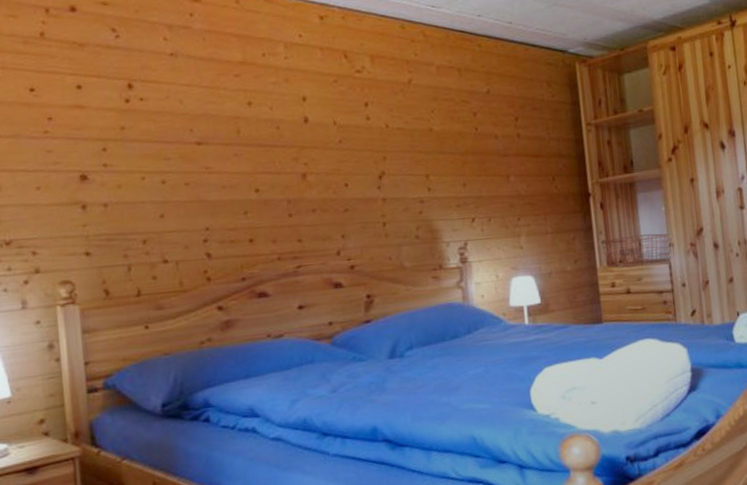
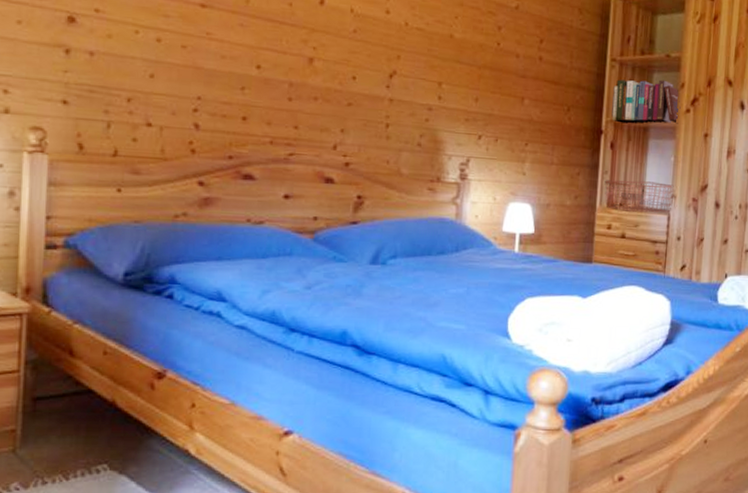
books: none [593,134,663,183] -> present [611,79,681,124]

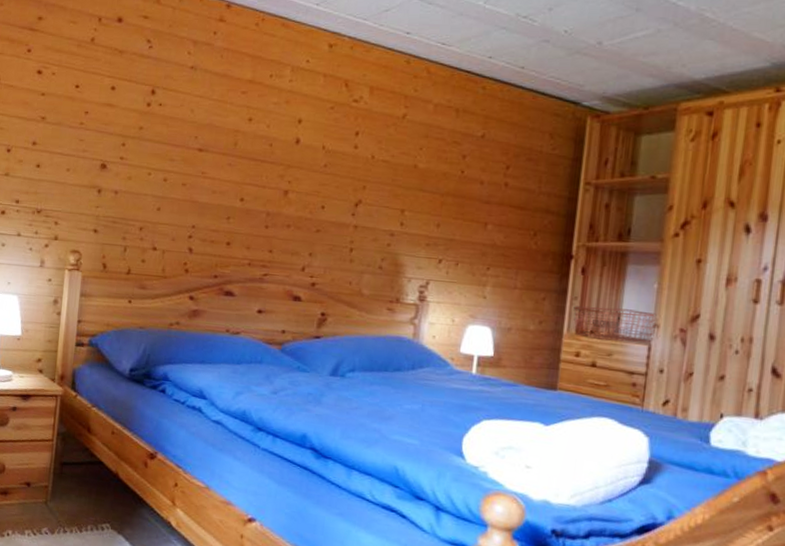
books: present [611,79,681,124] -> none [583,202,668,249]

